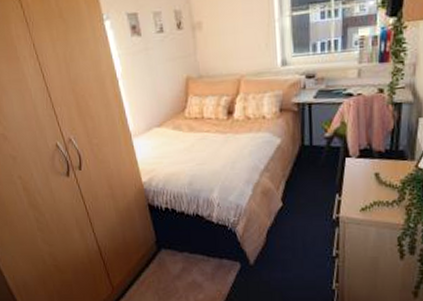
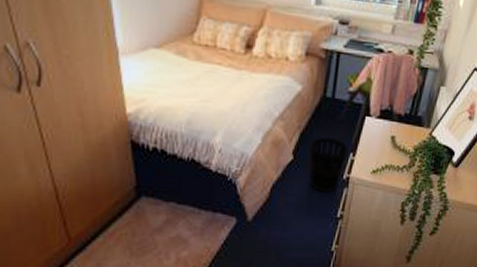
wastebasket: none [296,181,335,234] -> present [309,136,349,194]

